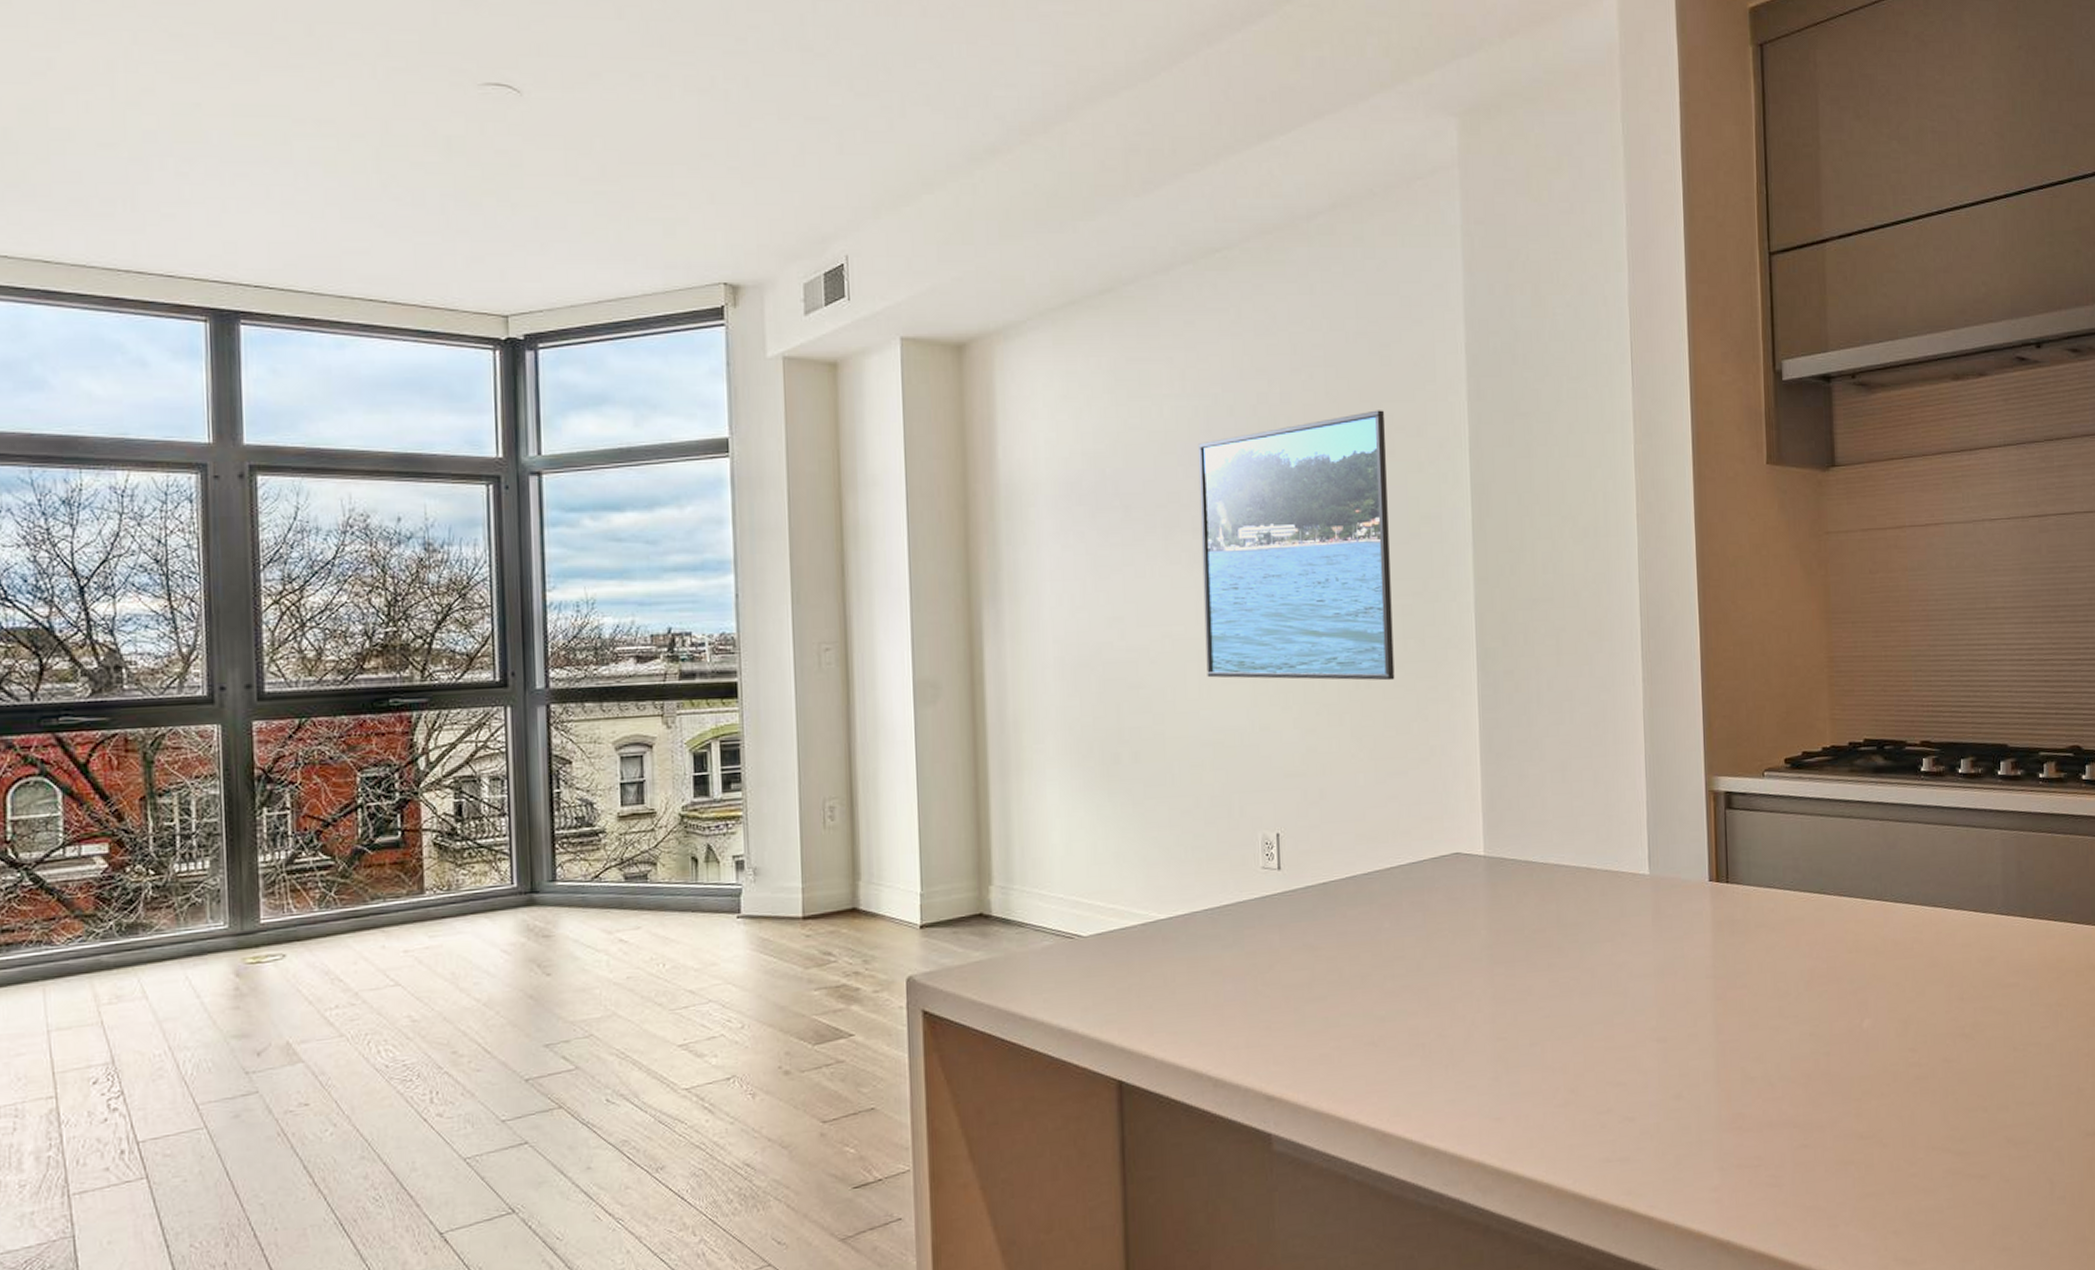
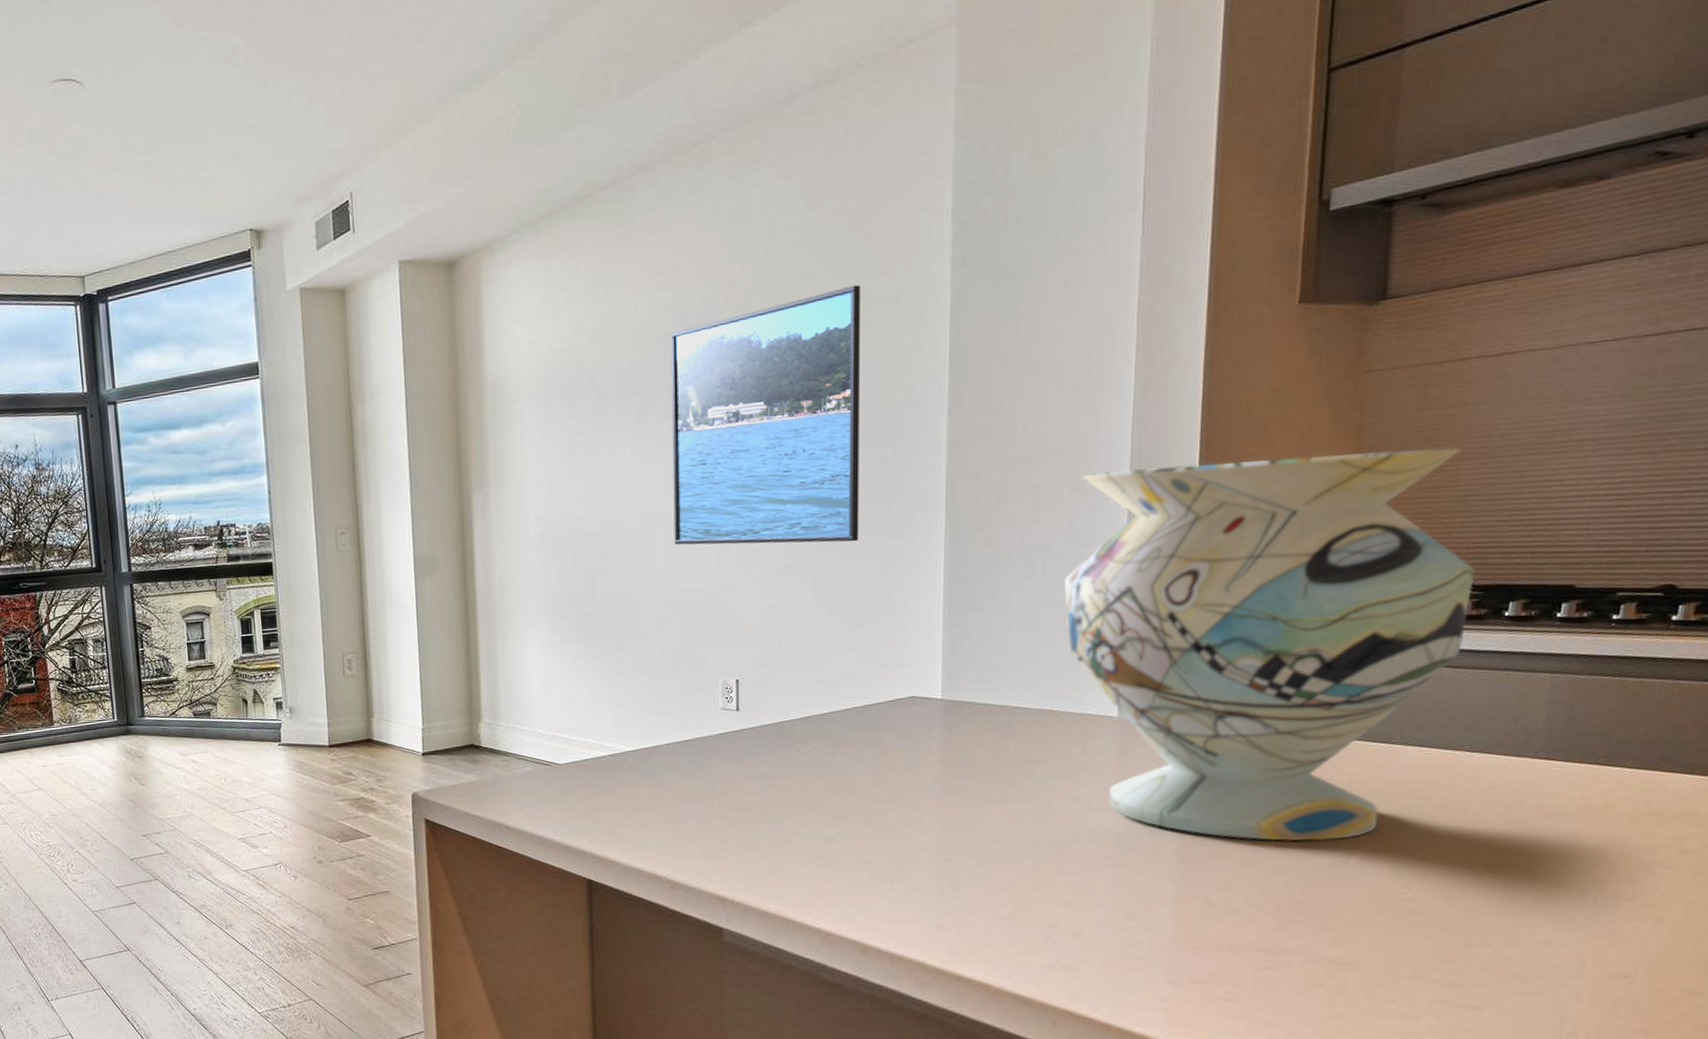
decorative vase: none [1590,608,1931,1007] -> present [1063,447,1475,842]

